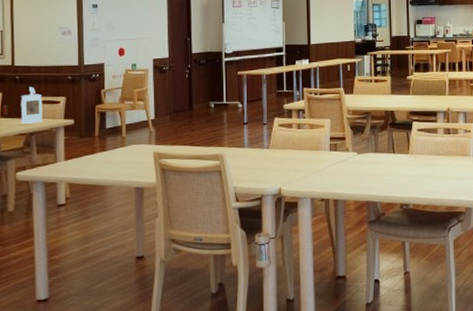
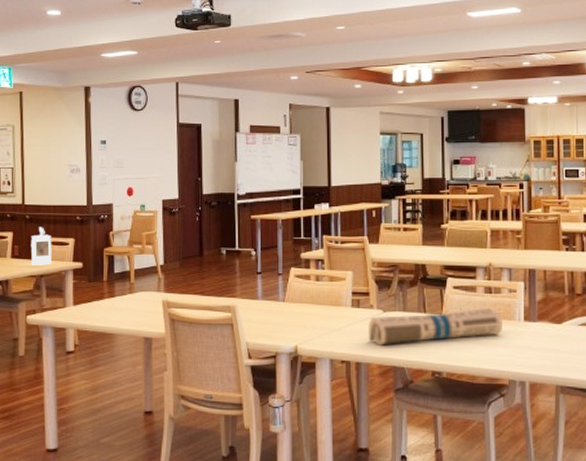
newspaper: none [344,146,459,184] -> present [368,307,502,346]

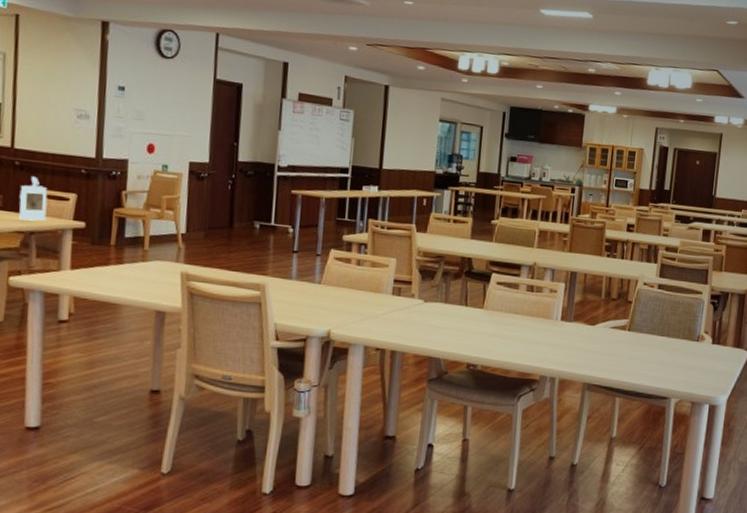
newspaper: present [368,307,502,346] -> none [406,305,541,336]

